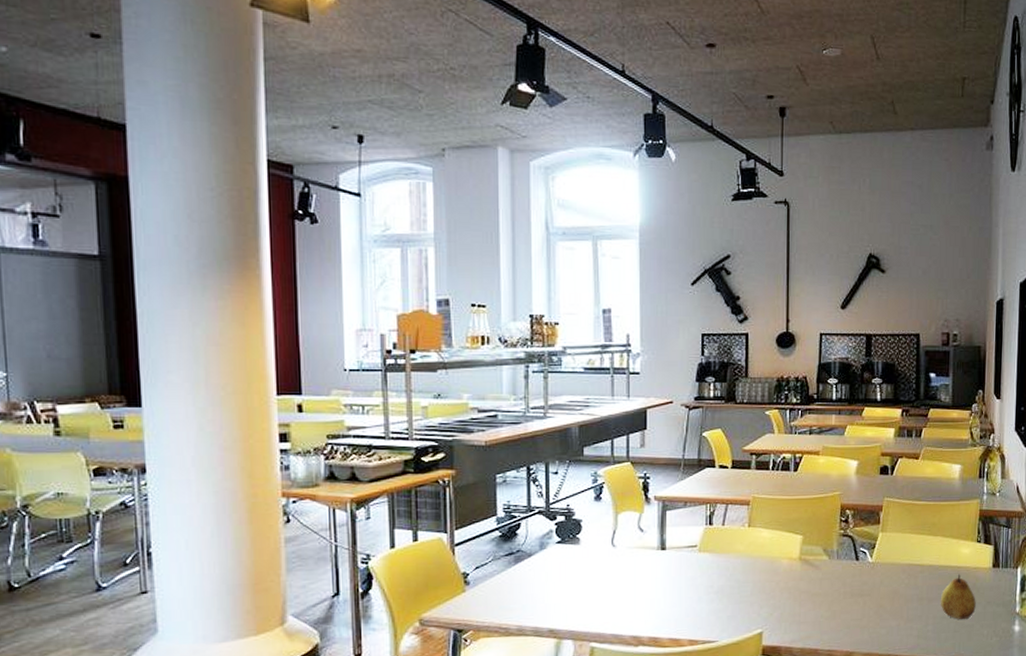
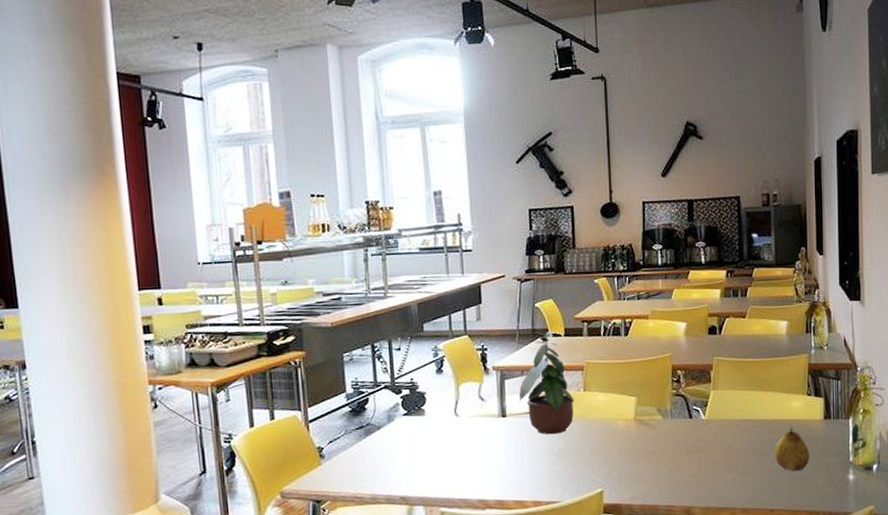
potted plant: none [680,458,738,571] -> present [518,328,574,435]

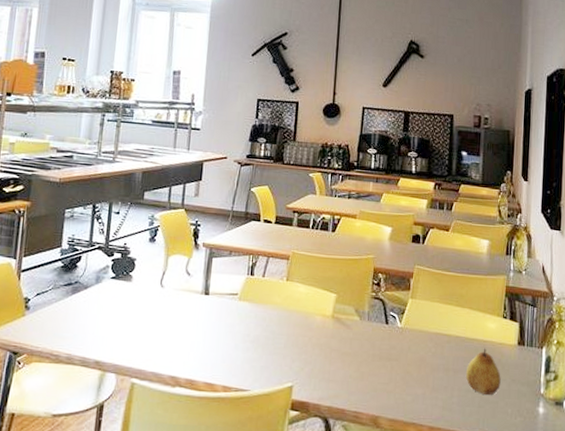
potted plant: present [518,328,574,435] -> none [223,212,276,320]

